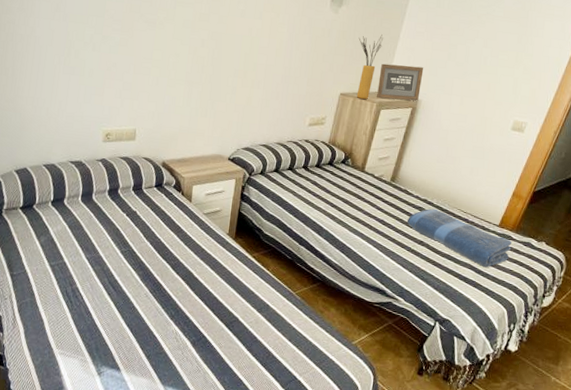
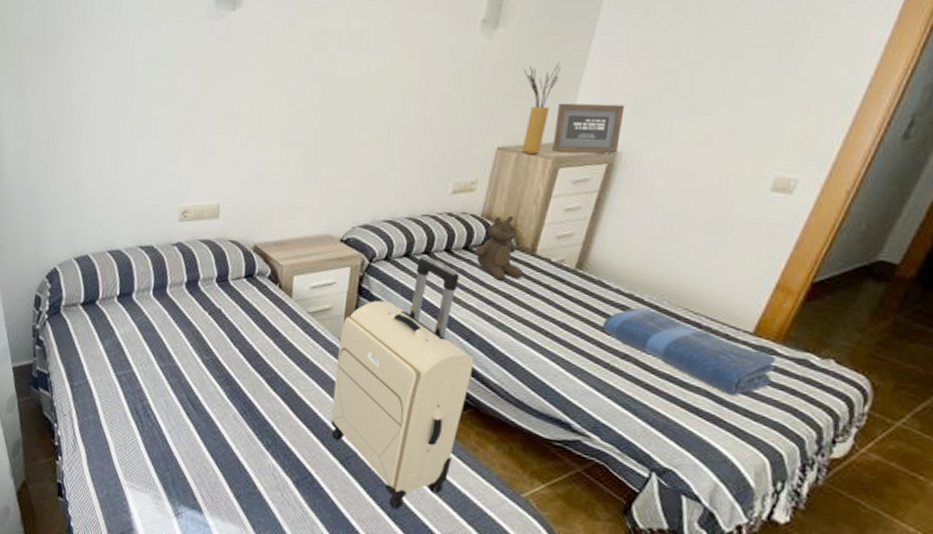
suitcase: none [219,171,322,359] -> present [331,256,474,510]
teddy bear: none [323,142,357,190] -> present [474,215,524,281]

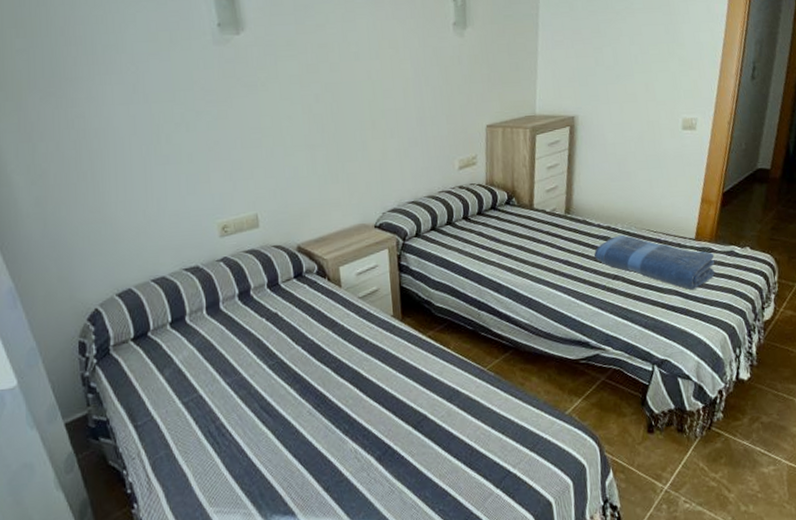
suitcase: present [331,256,474,510] -> none [390,226,507,457]
teddy bear: present [474,215,524,281] -> none [486,179,528,236]
vase: present [521,62,561,154] -> none [493,51,521,127]
picture frame: present [552,103,625,154] -> none [525,79,575,123]

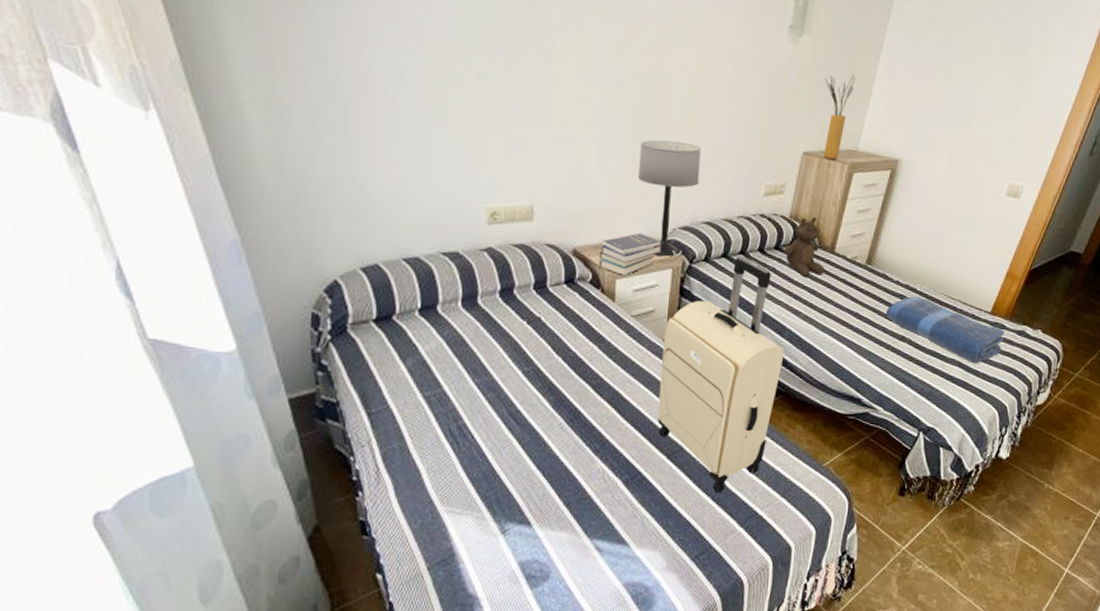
books: none [321,221,375,263] -> present [599,233,662,277]
table lamp: none [342,136,399,240] -> present [638,140,702,258]
suitcase: none [390,226,507,457] -> present [657,256,785,494]
teddy bear: none [486,179,528,236] -> present [784,216,825,277]
vase: none [493,51,521,127] -> present [823,73,855,160]

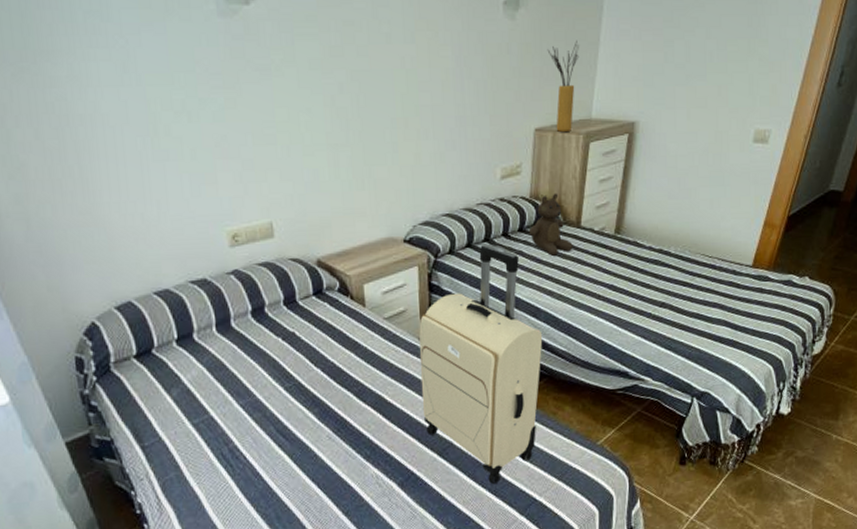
books: present [599,233,662,277] -> none [343,234,404,281]
table lamp: present [638,140,702,258] -> none [370,137,433,256]
towel: present [886,295,1005,364] -> none [643,258,770,321]

